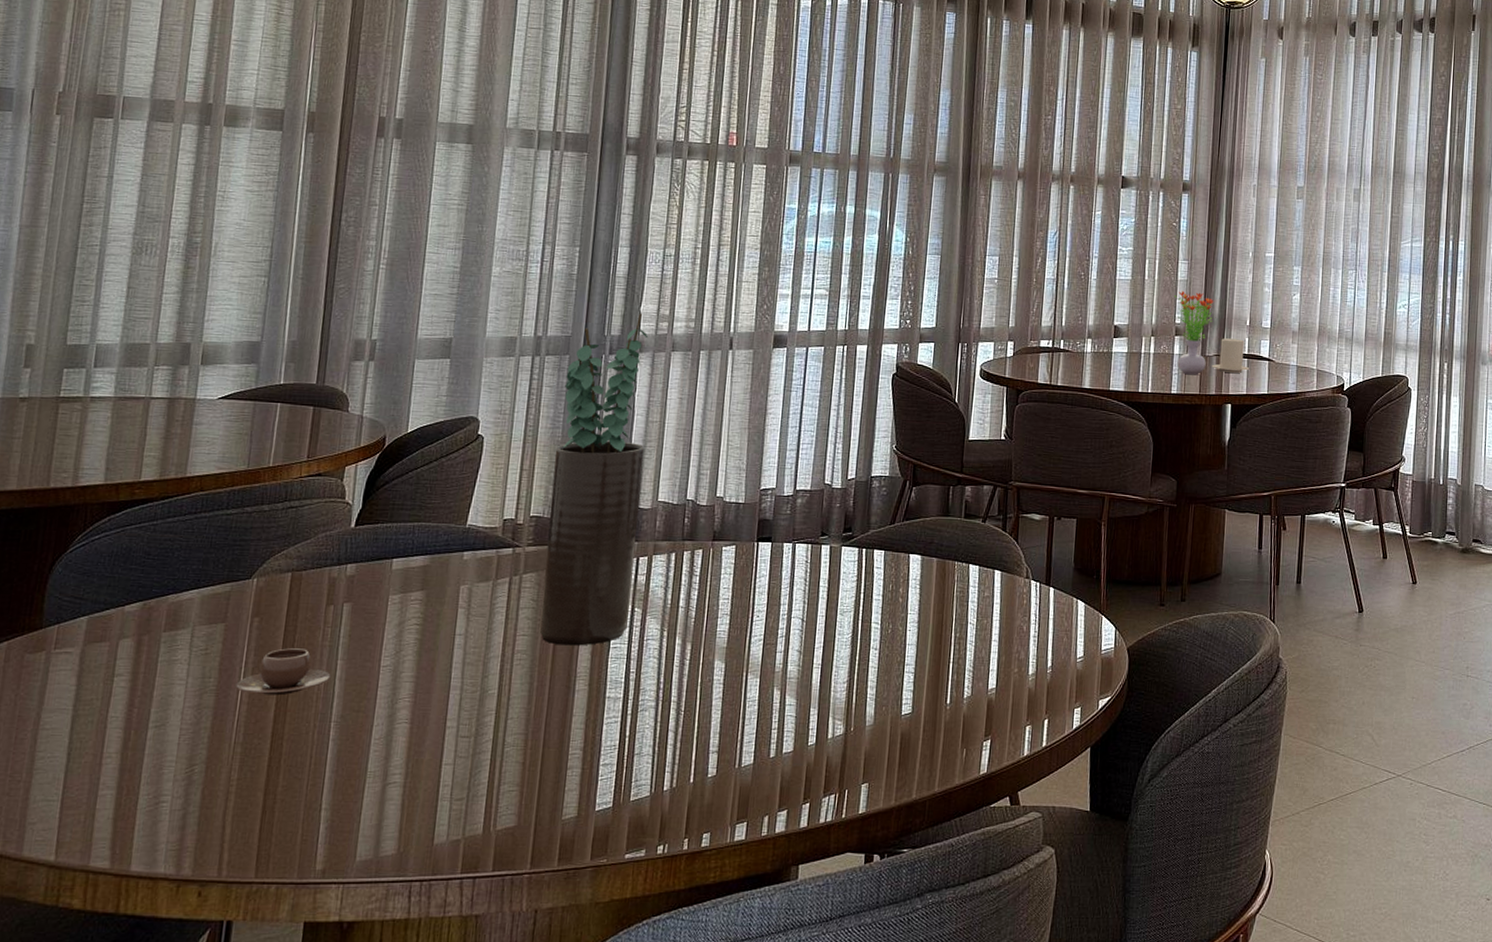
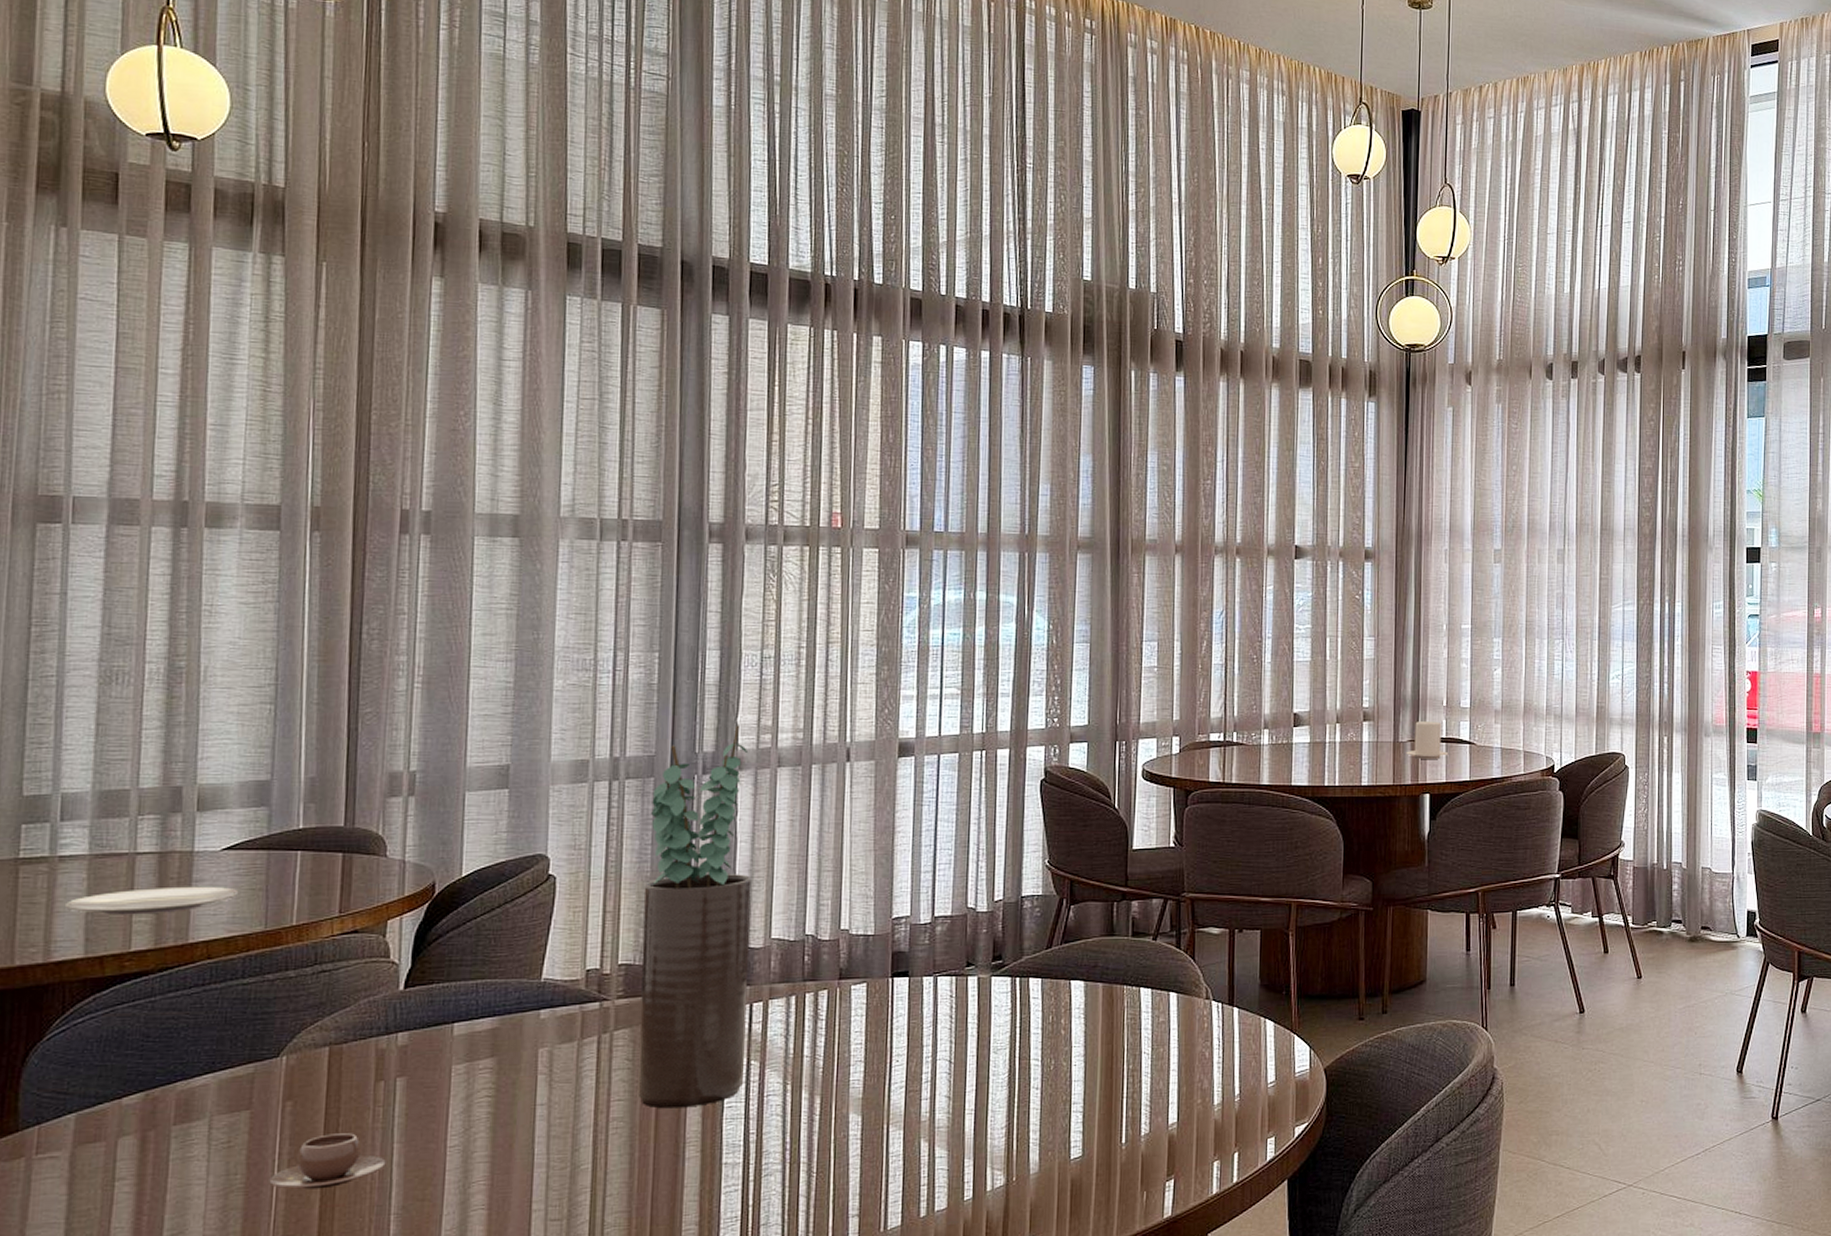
plate: none [93,428,229,451] -> present [66,886,239,915]
flower arrangement: present [1175,291,1215,376] -> none [1361,671,1407,764]

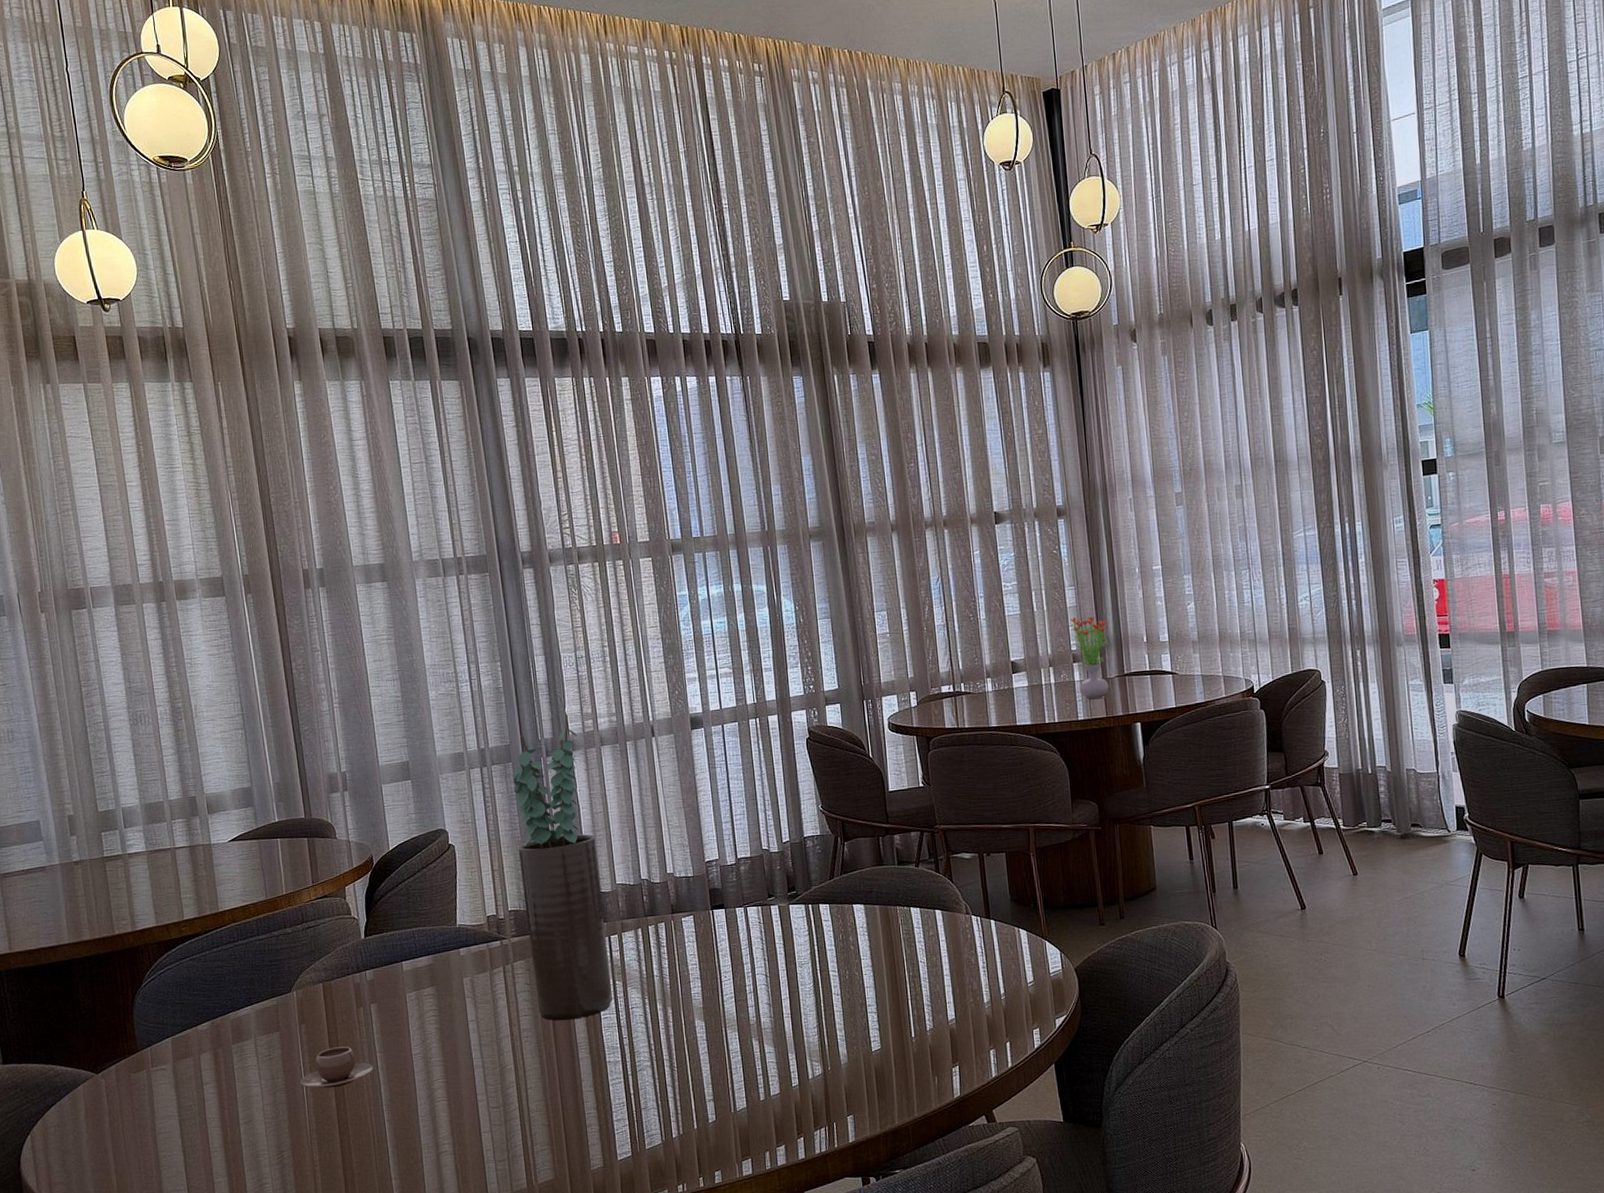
plate: present [66,886,239,915] -> none [138,869,245,894]
flower arrangement: none [1361,671,1407,764] -> present [1066,616,1109,700]
candle: present [1406,721,1449,759] -> none [1115,656,1154,692]

